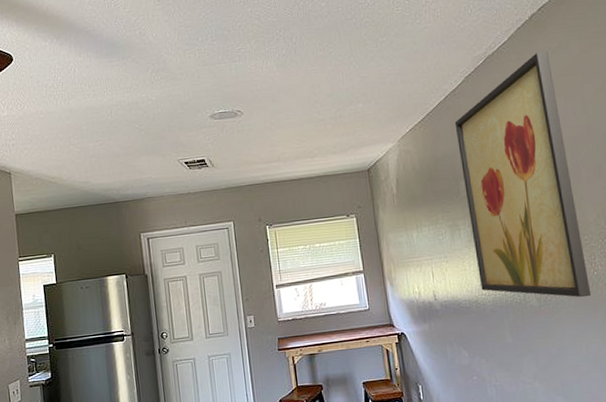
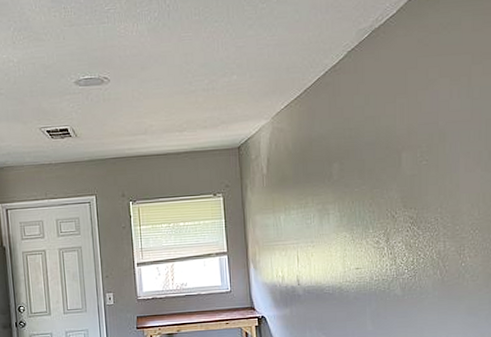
wall art: present [454,51,592,298] -> none [332,27,457,289]

